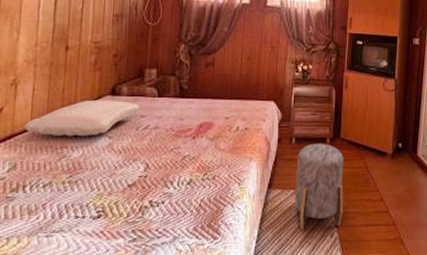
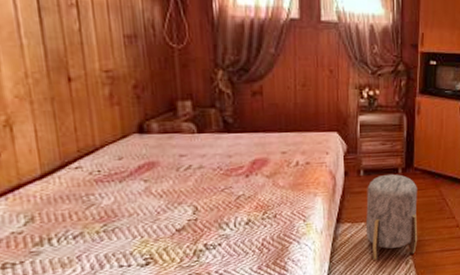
pillow: present [25,100,140,137] -> none [34,139,178,183]

